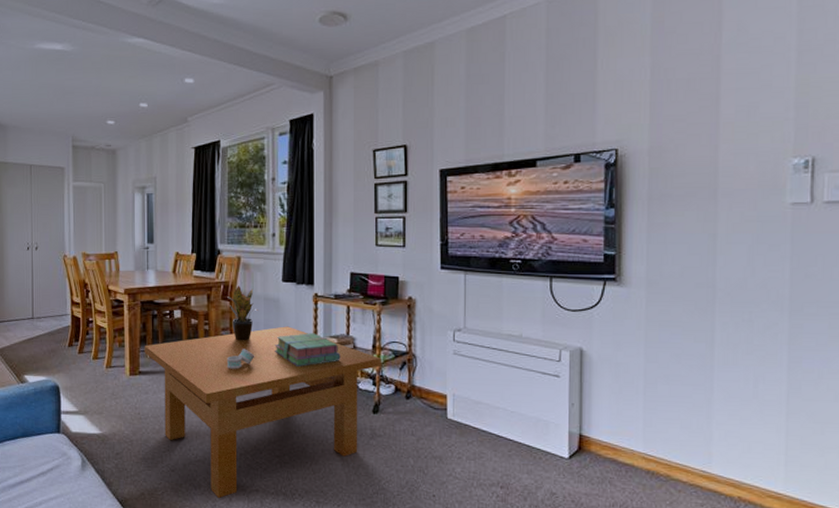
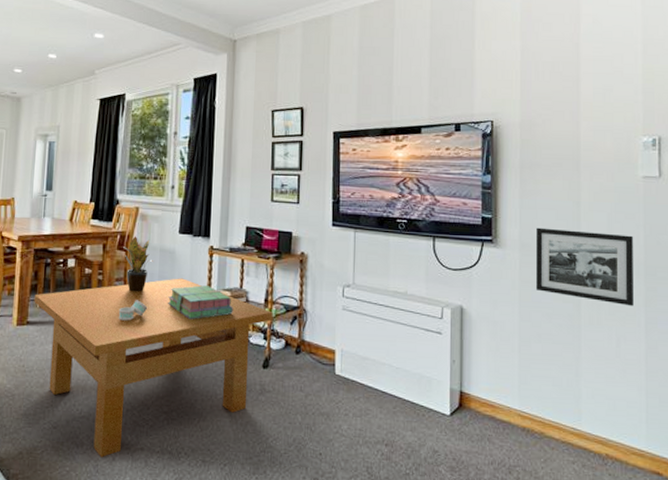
picture frame: none [664,263,777,345] -> present [536,227,634,307]

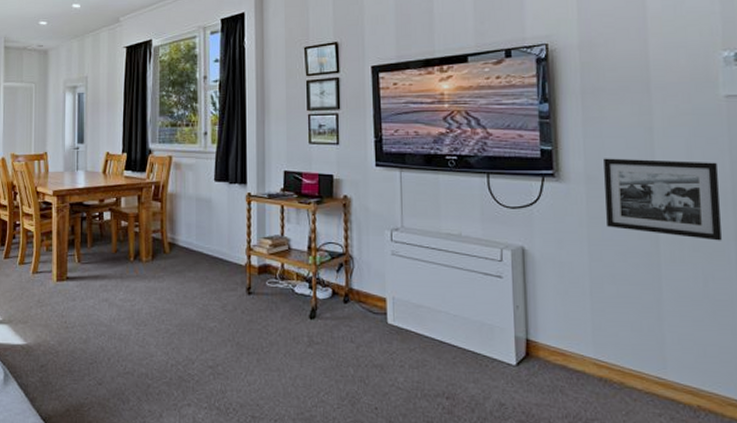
table: present [34,278,273,458] -> none [72,227,318,415]
napkin ring: present [118,300,148,321] -> none [157,251,187,273]
potted plant: present [123,236,154,292] -> none [158,186,191,244]
stack of books: present [168,285,233,319] -> none [207,234,275,270]

